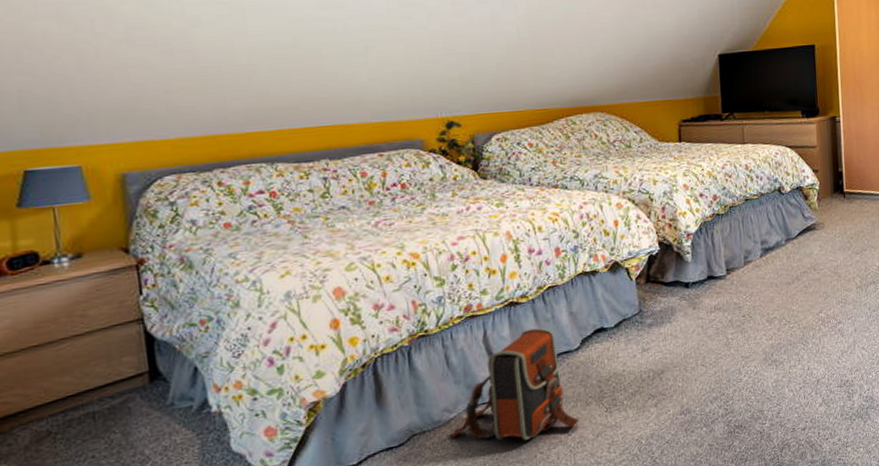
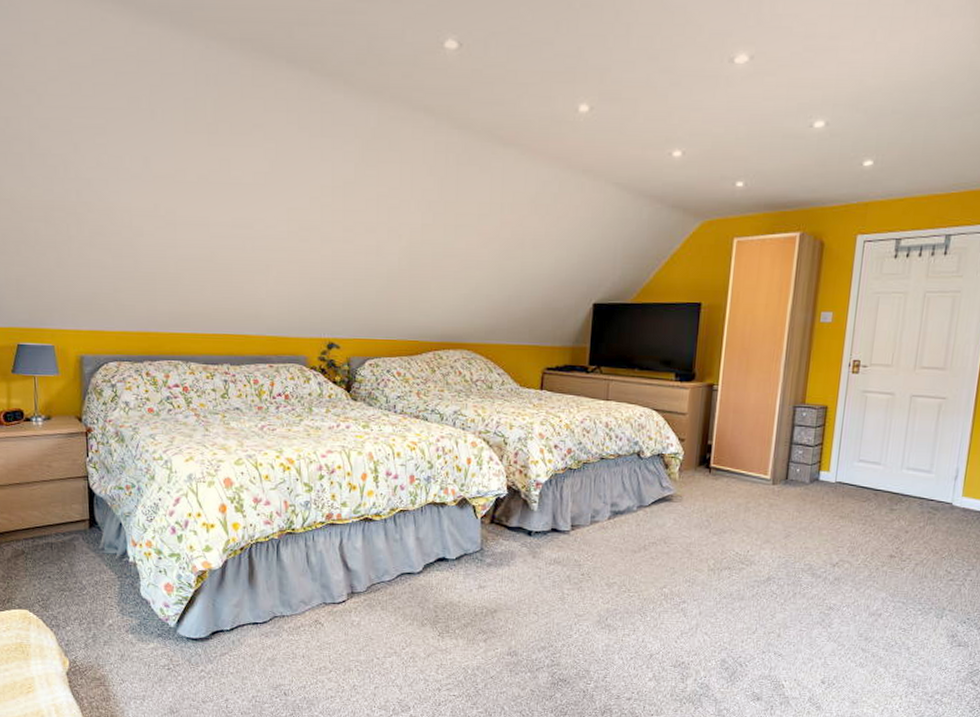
backpack: present [449,327,580,441] -> none [303,545,415,644]

